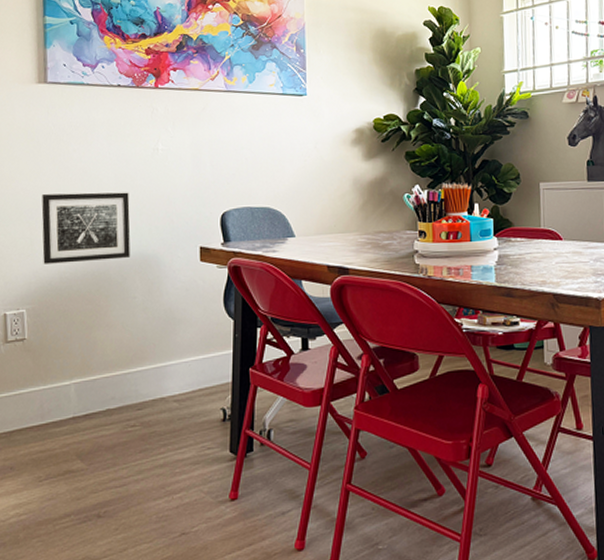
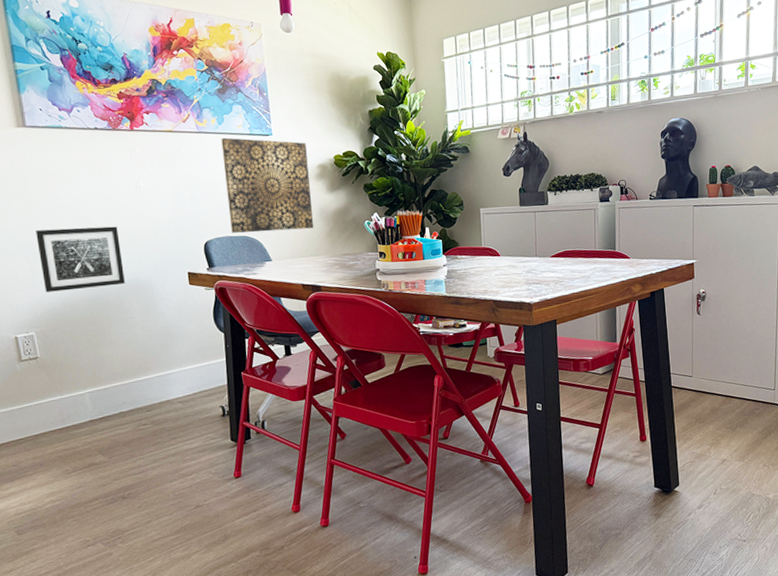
wall art: none [250,97,346,204] -> present [221,137,314,233]

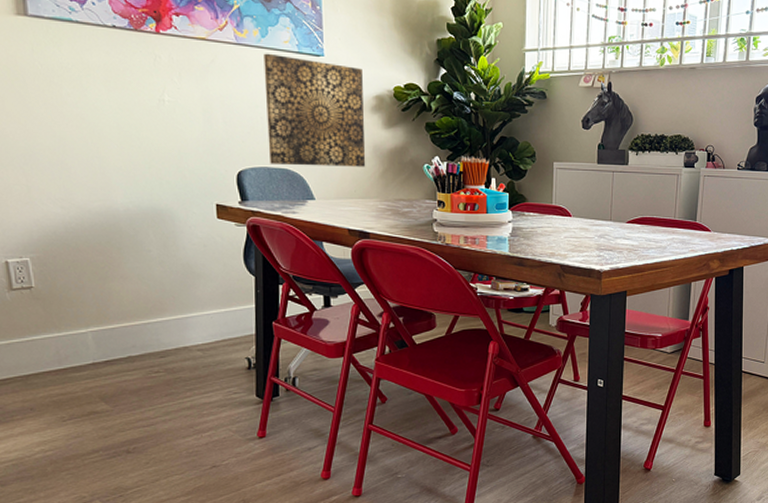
wall art: present [36,226,125,292] -> none [35,140,141,213]

